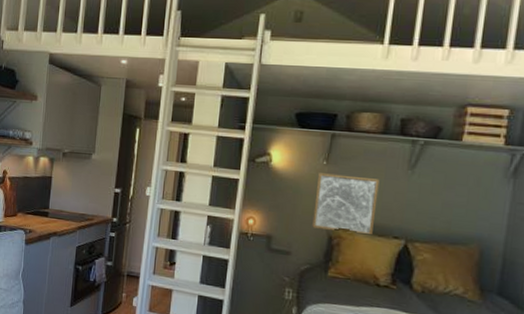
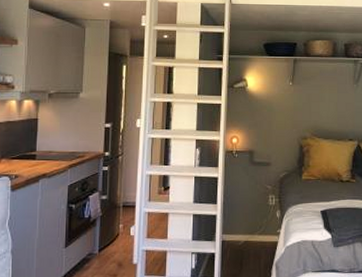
wall art: present [312,173,380,234] -> none [286,92,334,141]

